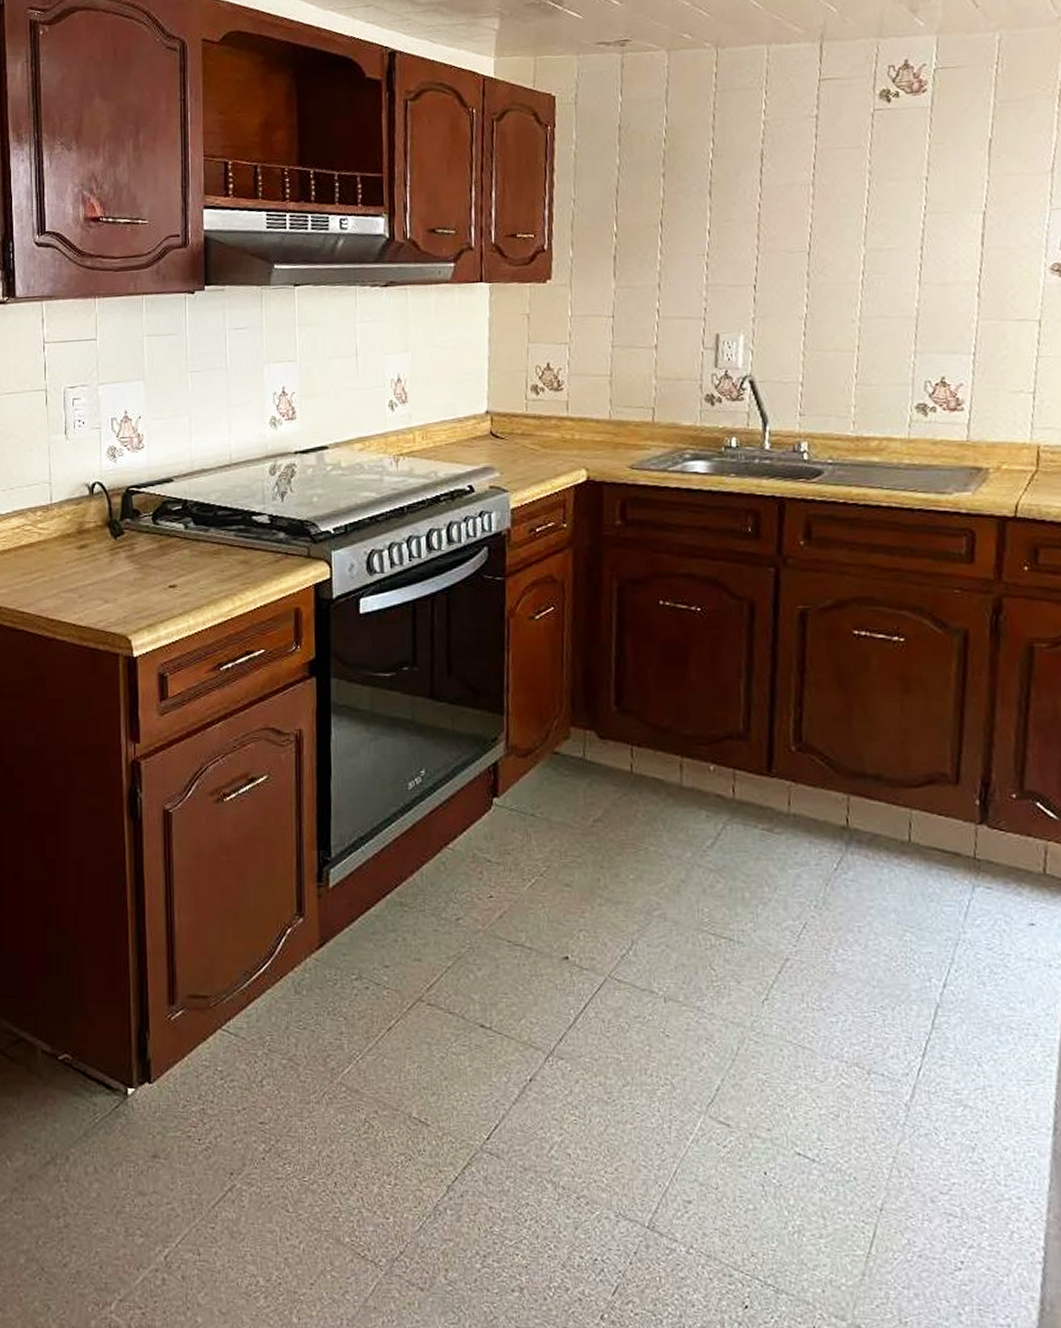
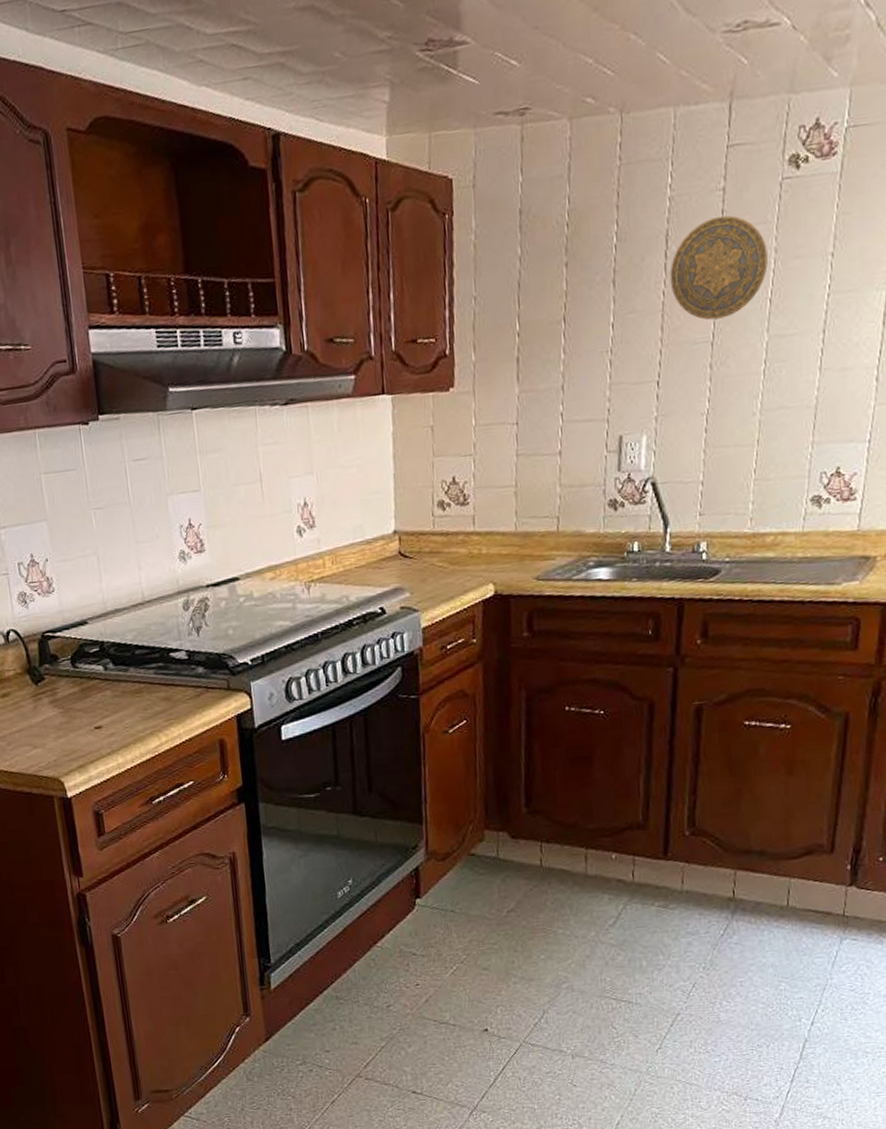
decorative plate: none [765,139,863,232] -> present [670,215,768,320]

